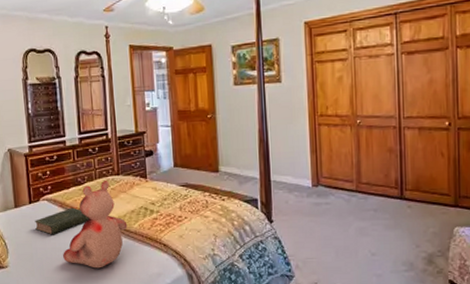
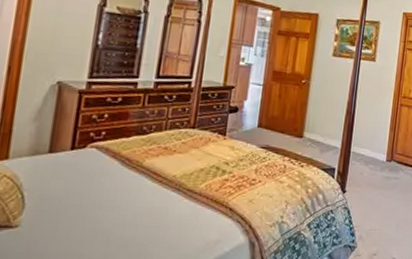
book: present [35,207,90,235] -> none [72,159,148,190]
teddy bear: present [63,180,128,269] -> none [102,132,193,233]

